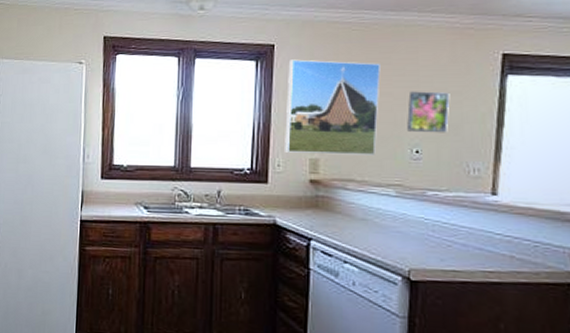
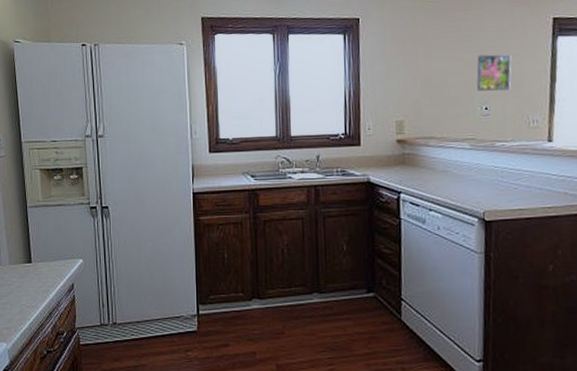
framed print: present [285,59,381,155] -> none [372,31,453,117]

